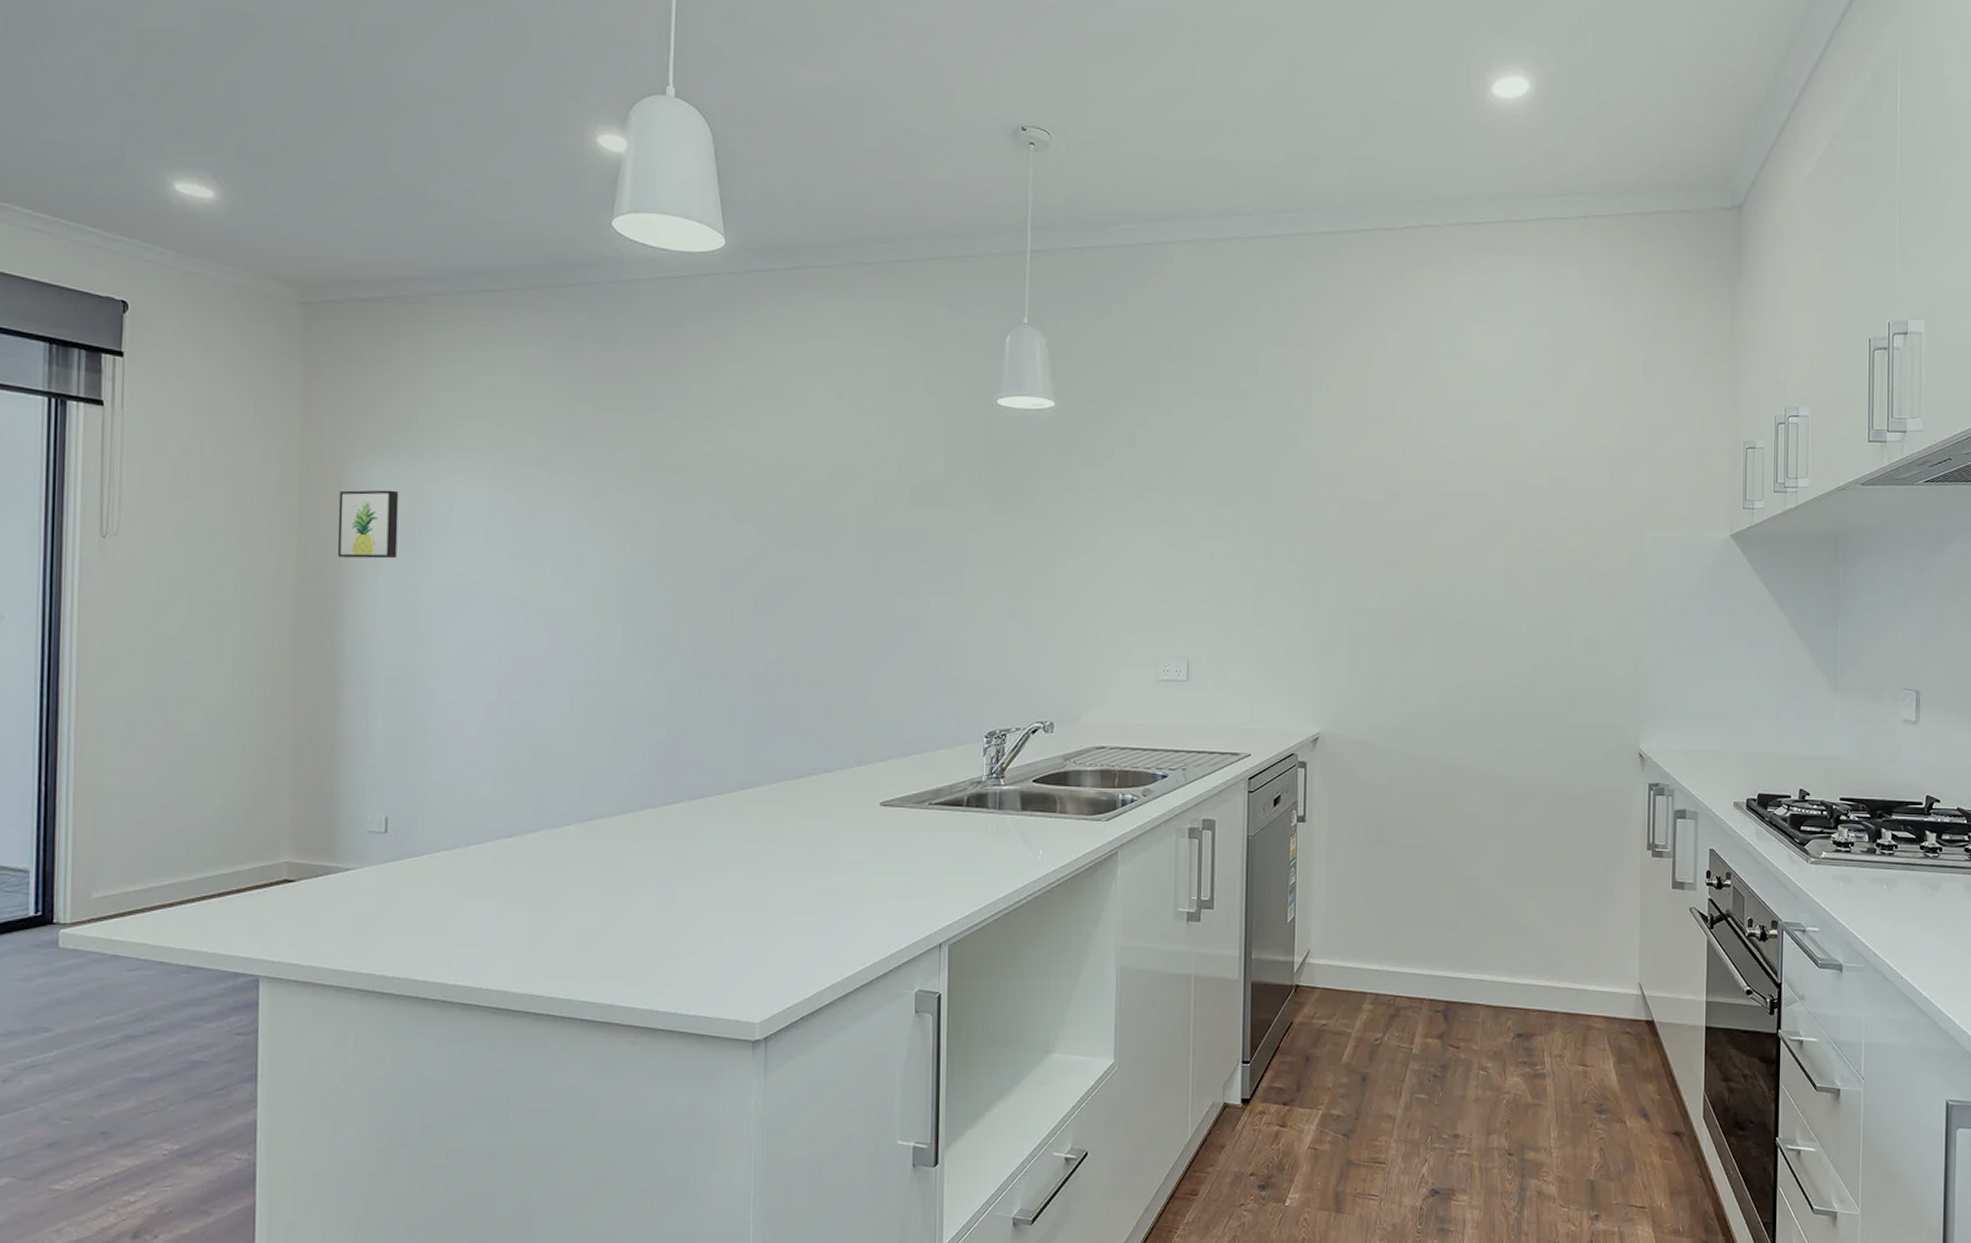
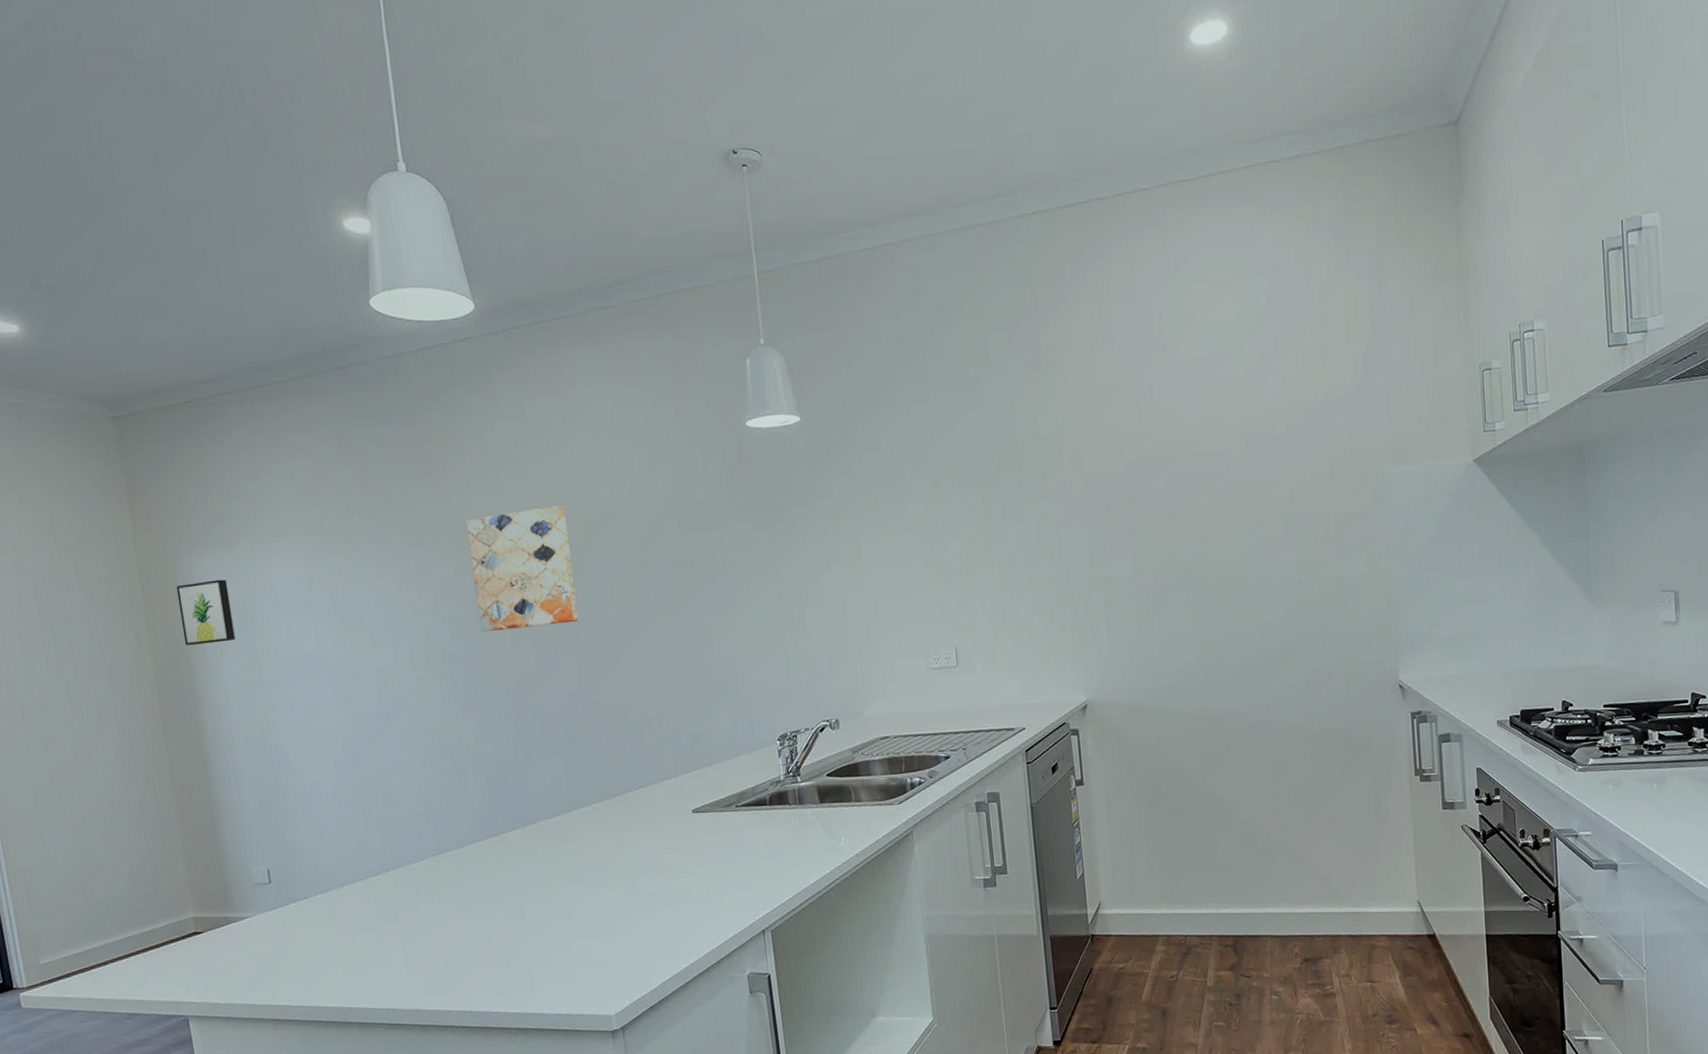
wall art: none [676,459,790,585] -> present [466,505,579,632]

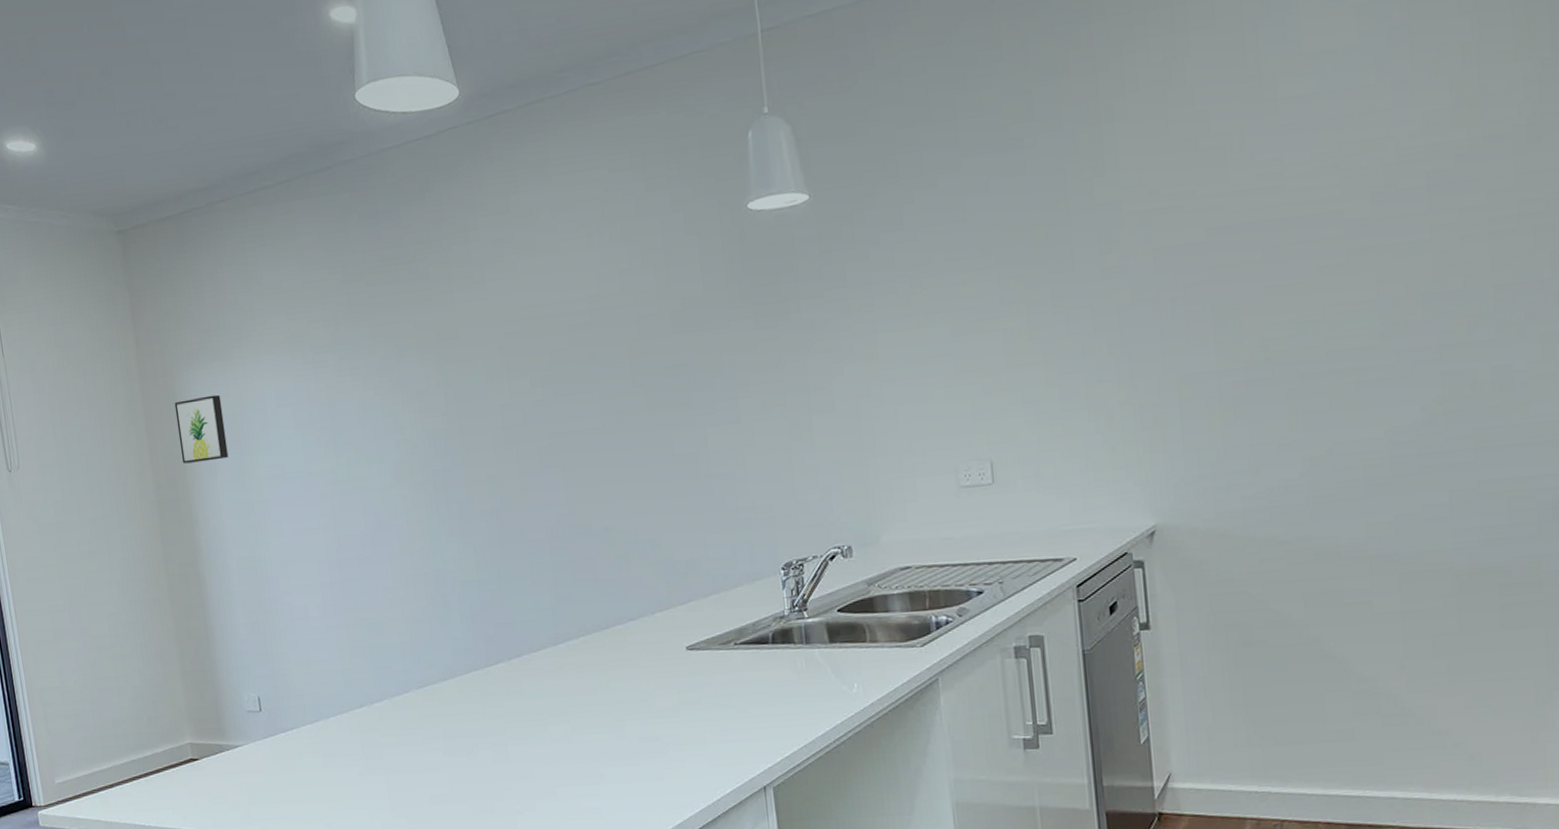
wall art: present [466,505,579,632] -> none [450,307,566,447]

